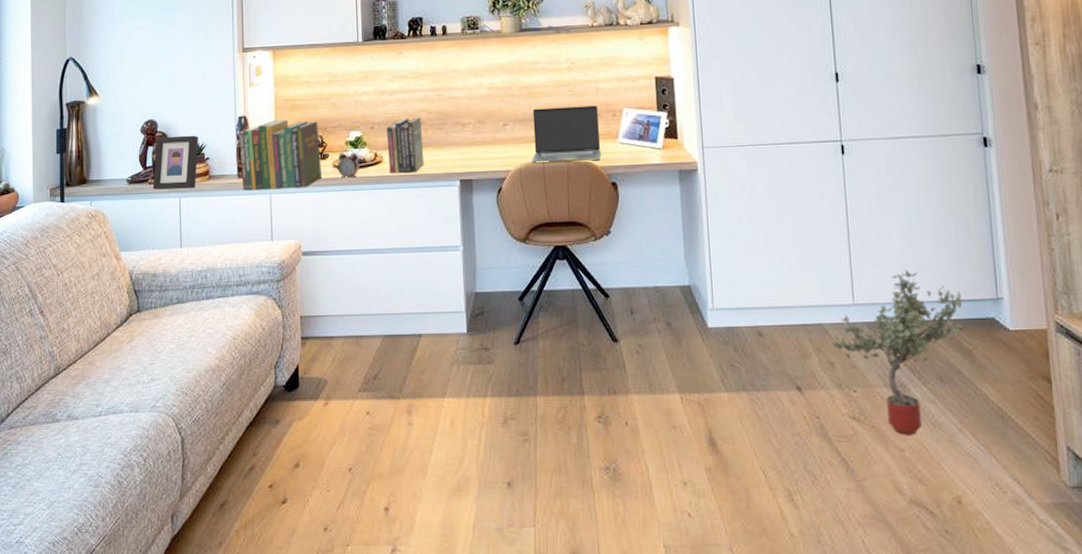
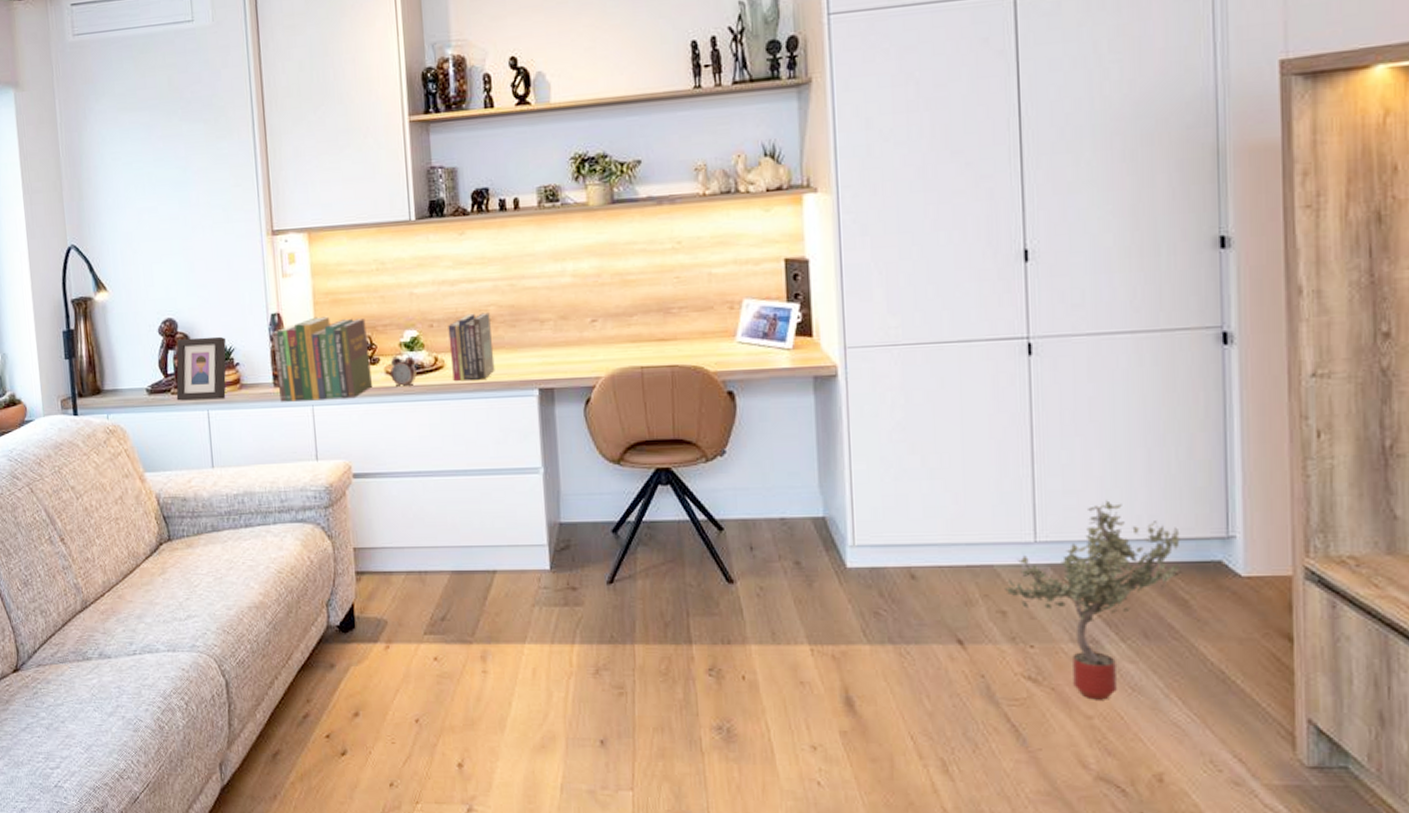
laptop: present [531,105,600,164] -> none [627,295,714,369]

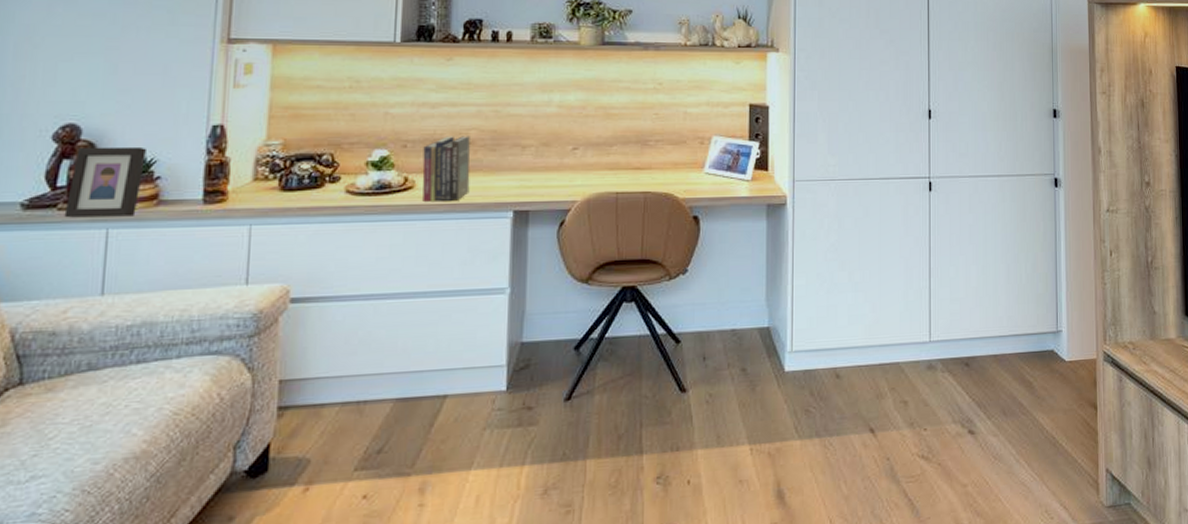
books: present [272,316,372,402] -> none [208,131,330,221]
alarm clock: present [390,352,417,388] -> none [352,171,382,207]
potted tree: present [1005,500,1183,700] -> none [907,306,1029,470]

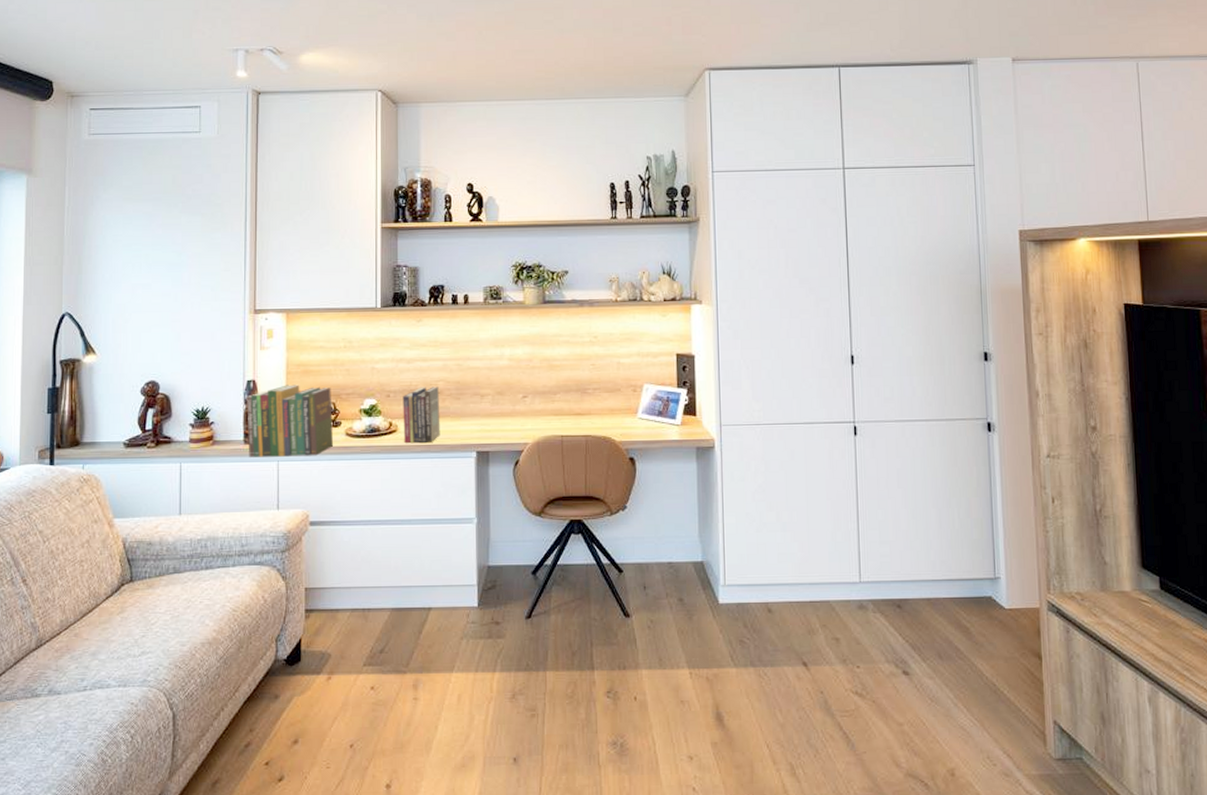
picture frame: present [64,146,146,218] -> none [151,398,203,454]
books: none [208,131,330,221] -> present [246,384,333,457]

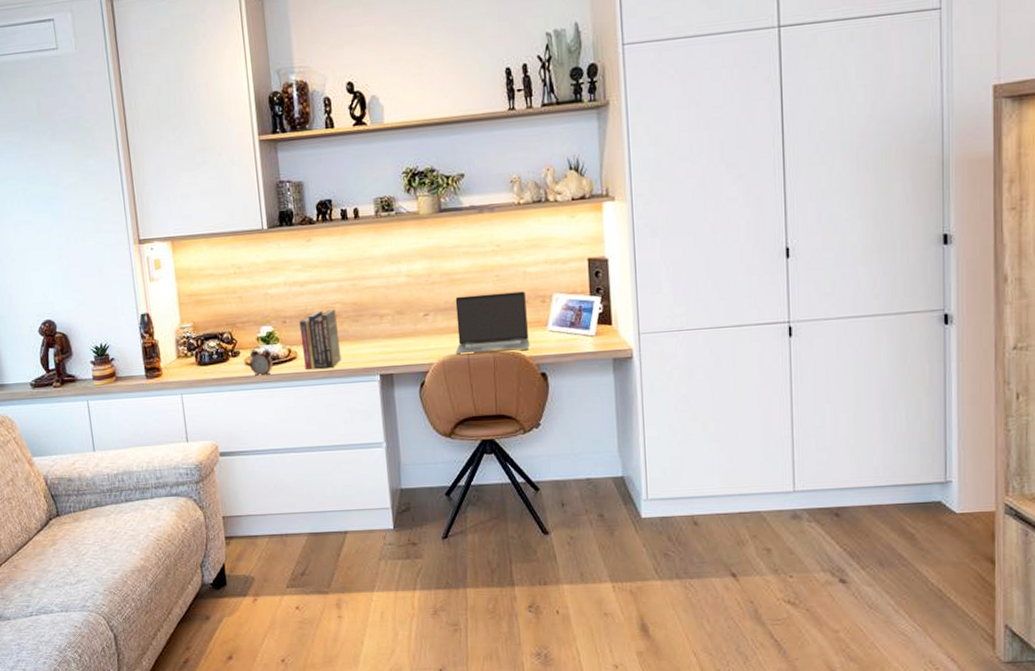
books: present [246,384,333,457] -> none [142,315,234,392]
alarm clock: none [350,417,373,448] -> present [250,345,273,377]
laptop: none [550,380,619,437] -> present [455,291,529,356]

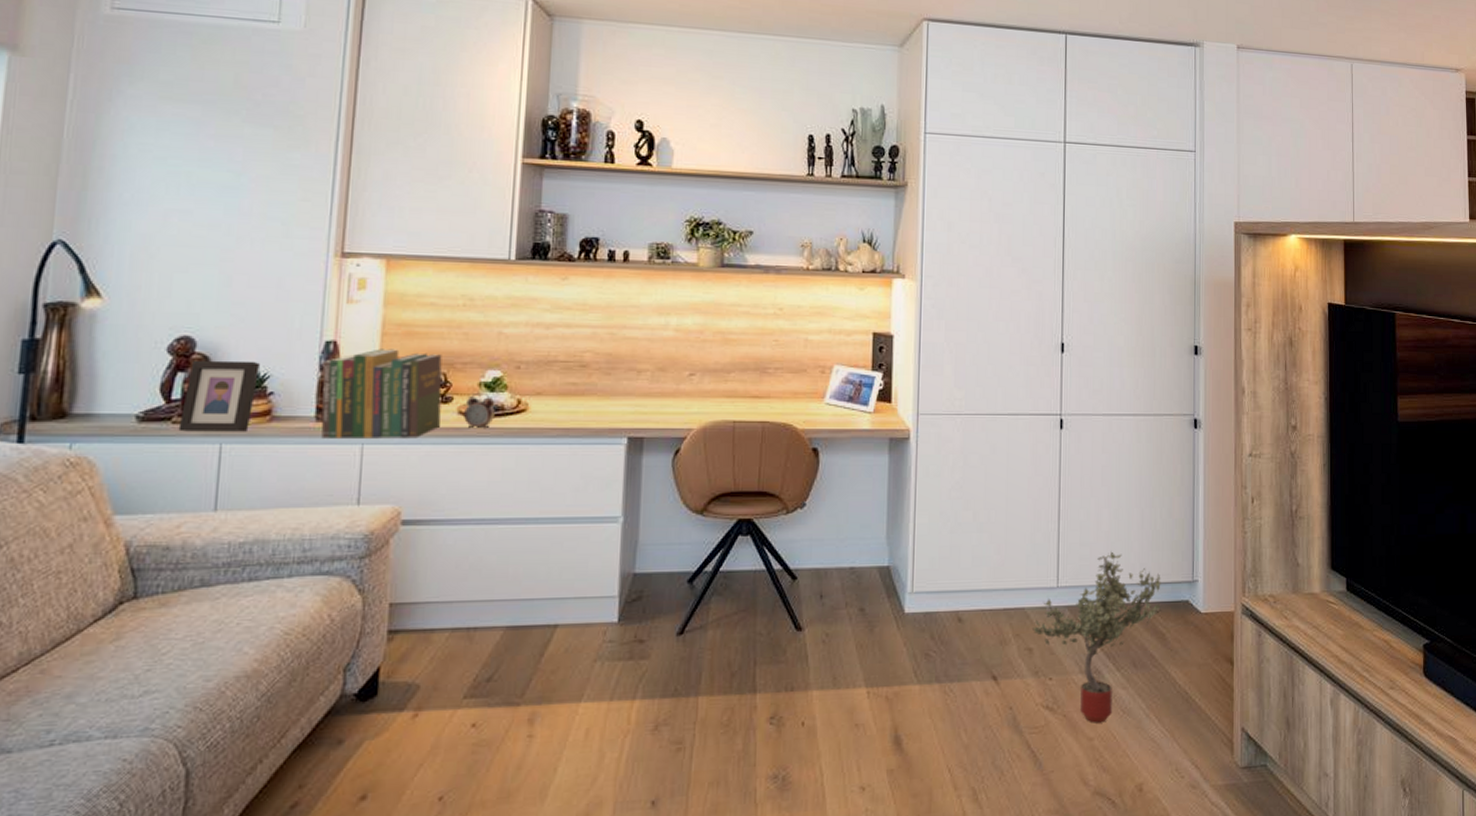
picture frame: none [56,335,104,393] -> present [178,360,260,432]
books: none [142,315,234,392] -> present [321,349,442,439]
books: present [299,309,342,371] -> none [535,358,585,426]
laptop: present [455,291,529,356] -> none [720,358,804,423]
potted tree: none [770,455,911,617] -> present [1033,551,1162,723]

